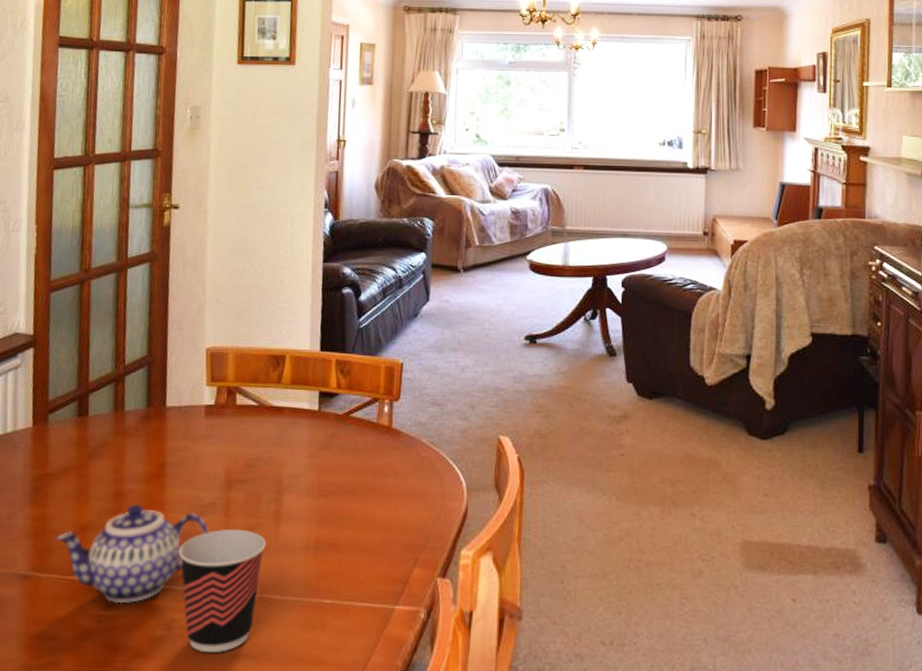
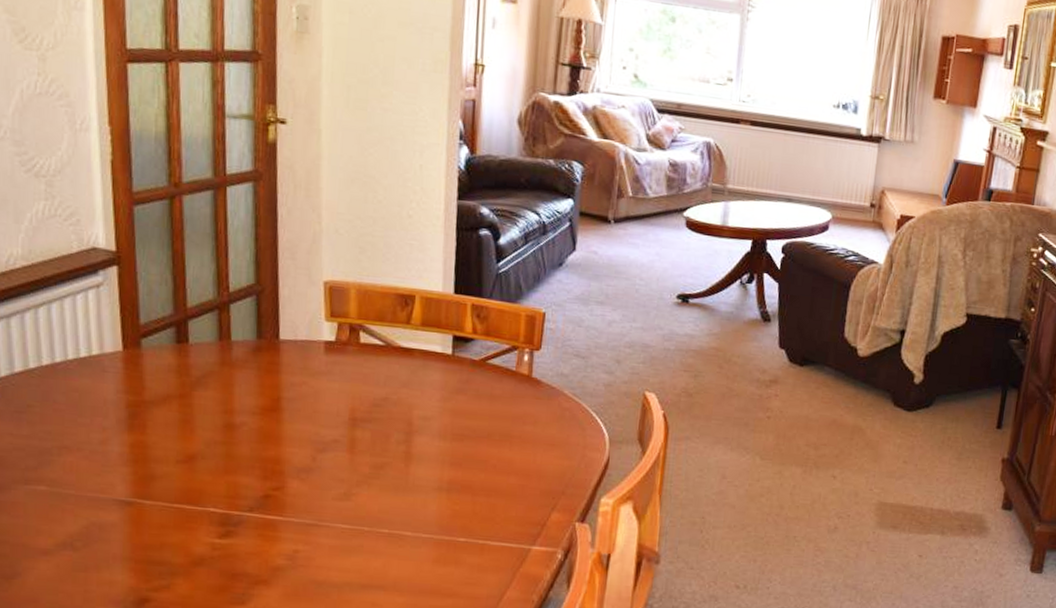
teapot: present [56,504,209,604] -> none [159,437,332,534]
cup: present [178,529,266,653] -> none [299,466,396,583]

